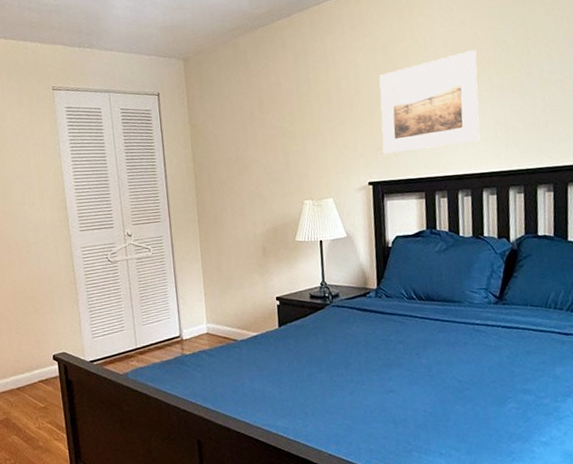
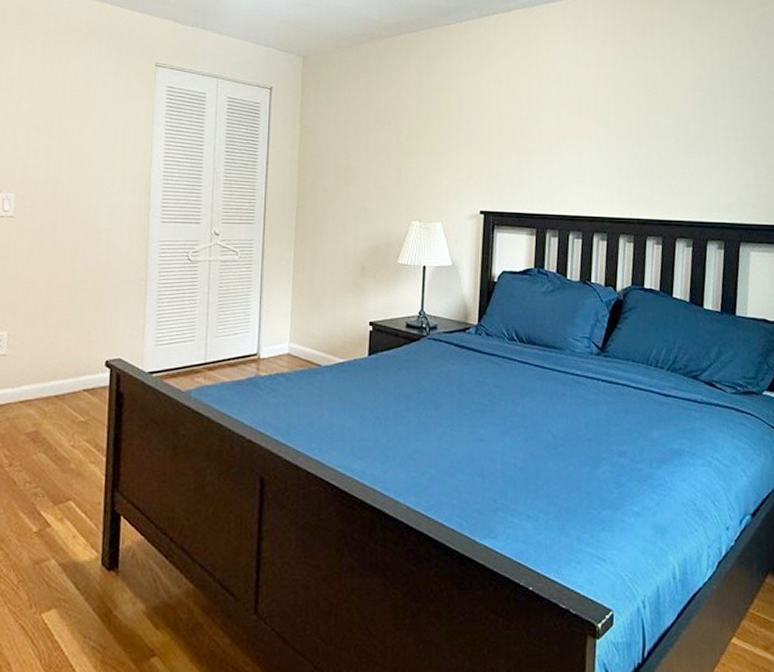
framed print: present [379,50,480,154] -> none [498,94,598,185]

